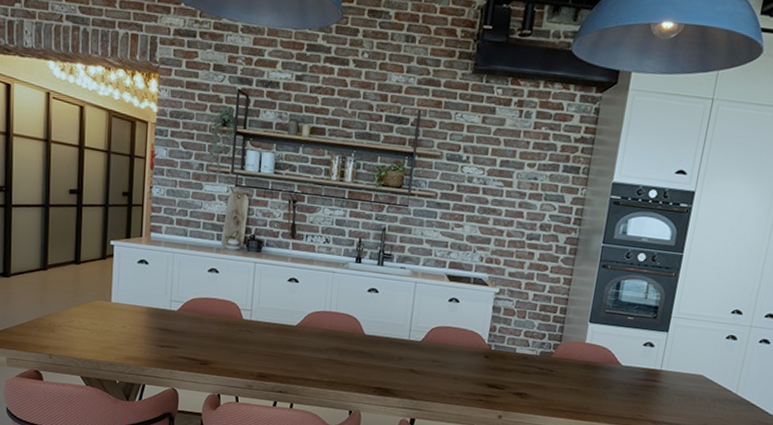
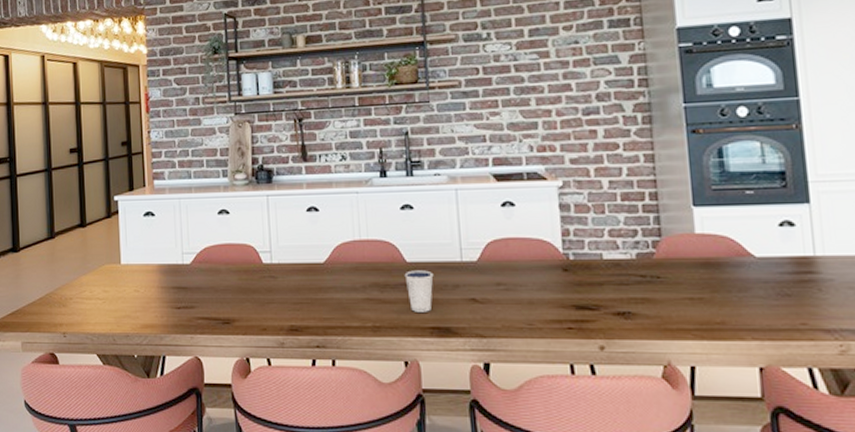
dixie cup: none [361,341,385,375] -> present [404,270,434,312]

